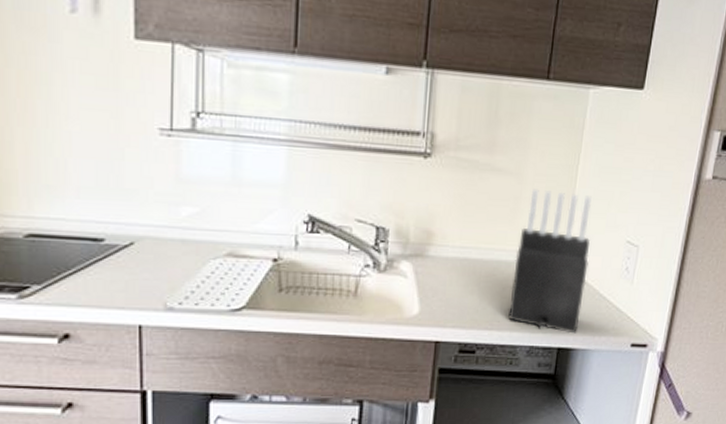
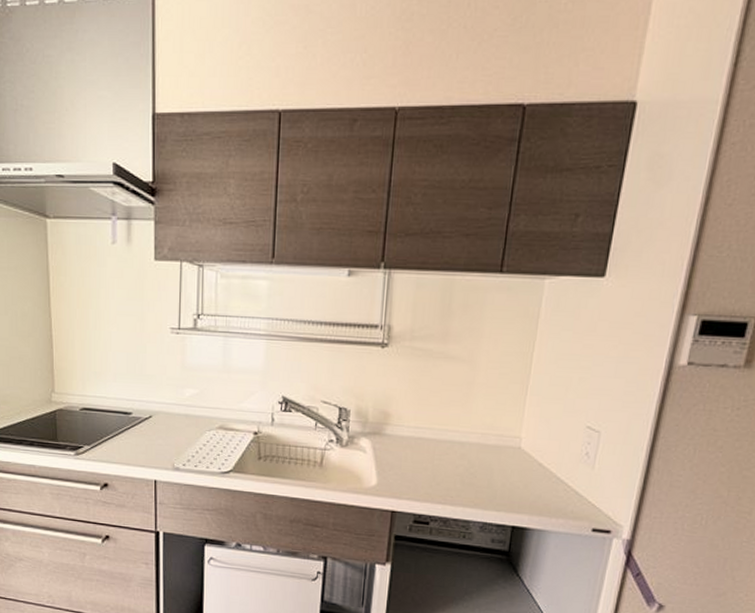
knife block: present [508,188,592,334] -> none [461,374,548,514]

